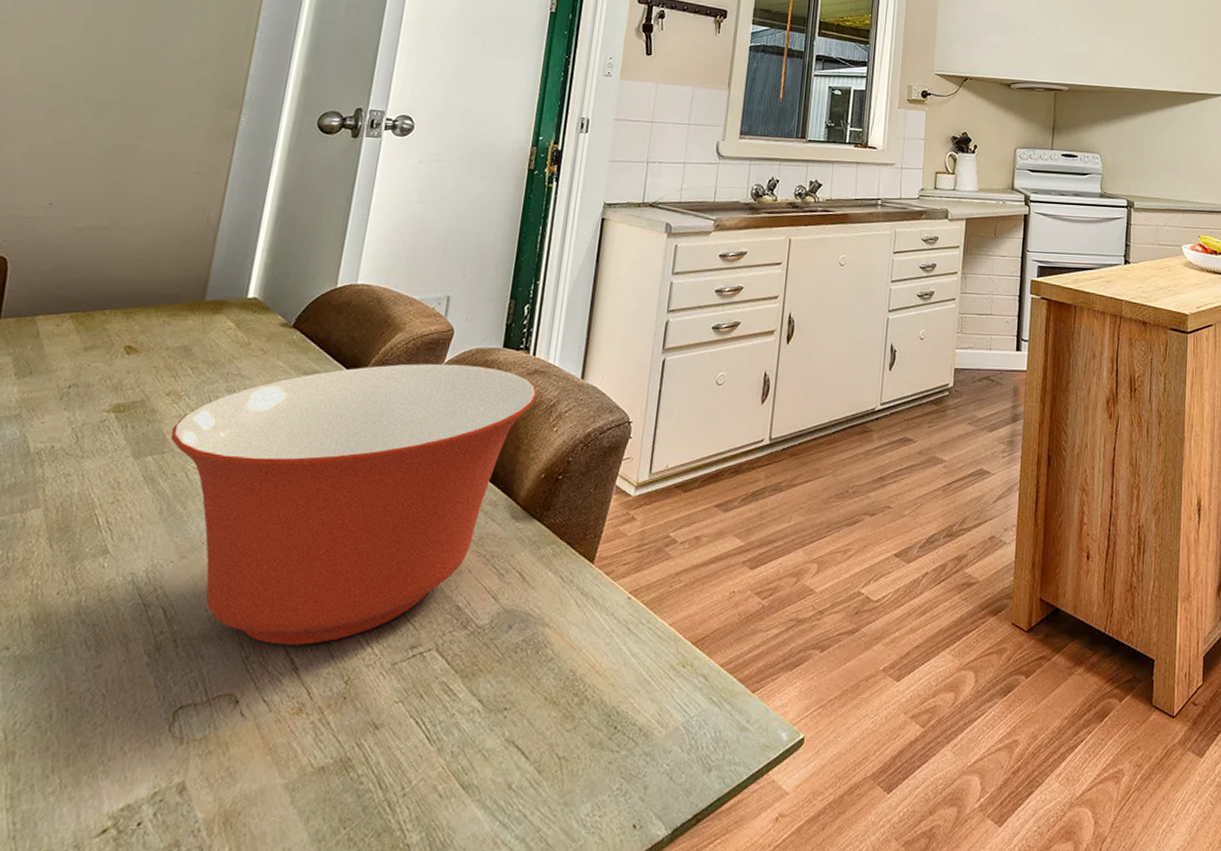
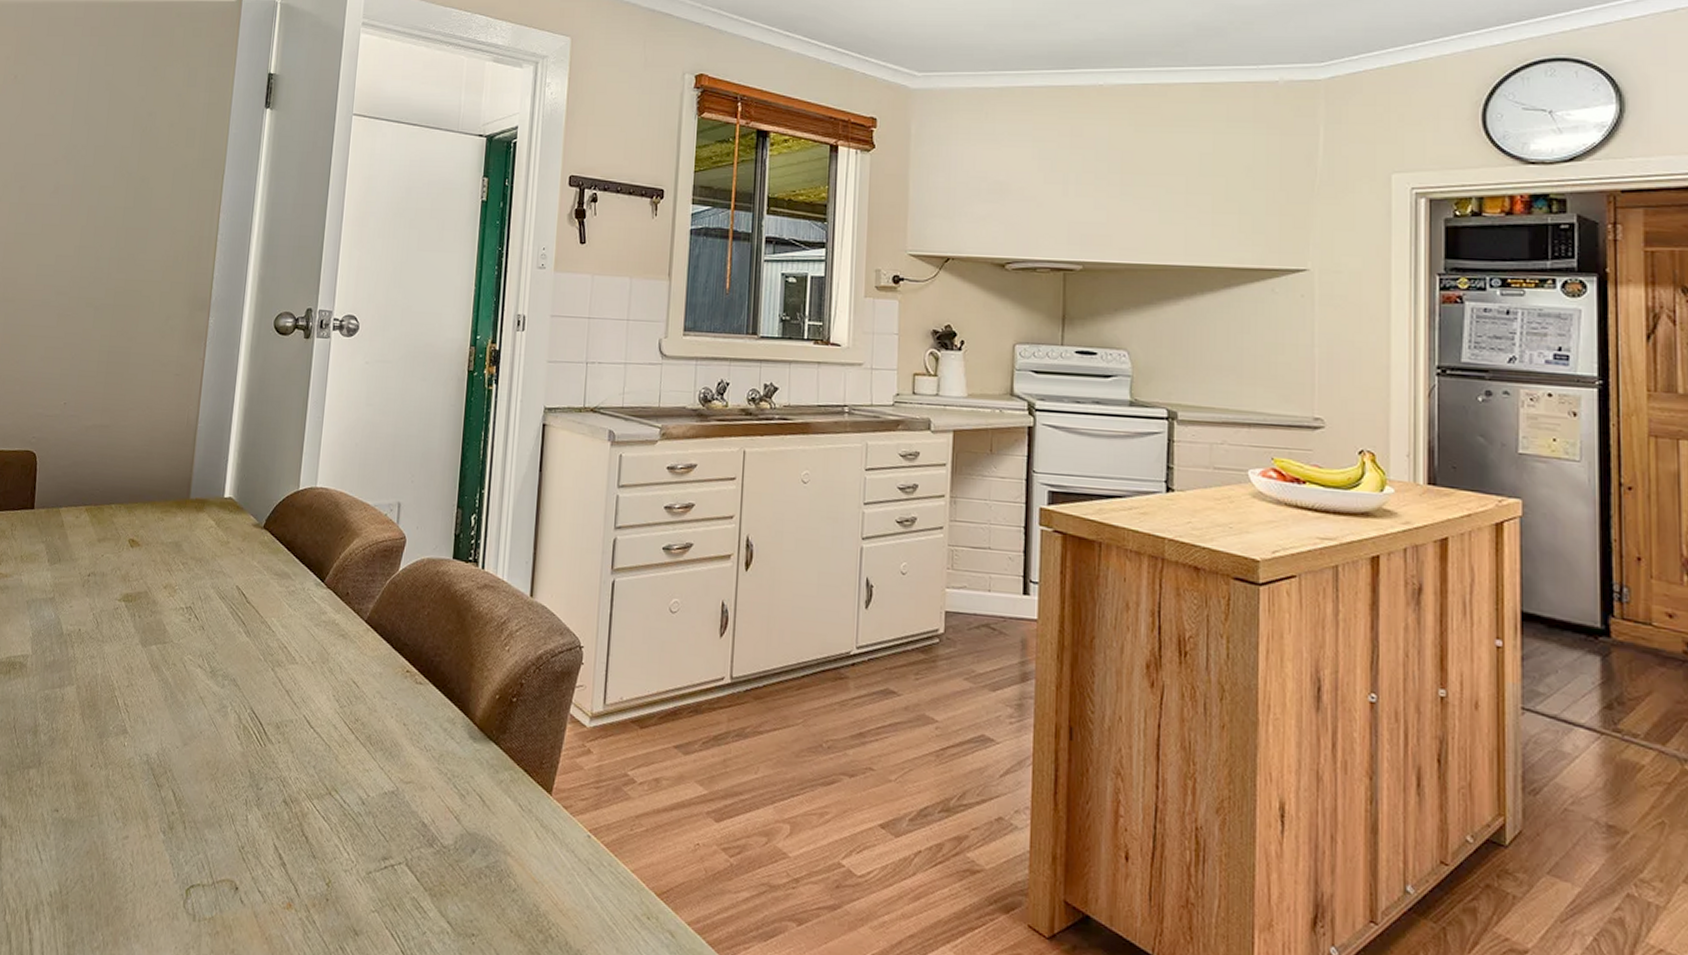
mixing bowl: present [171,364,537,645] -> none [170,570,488,843]

